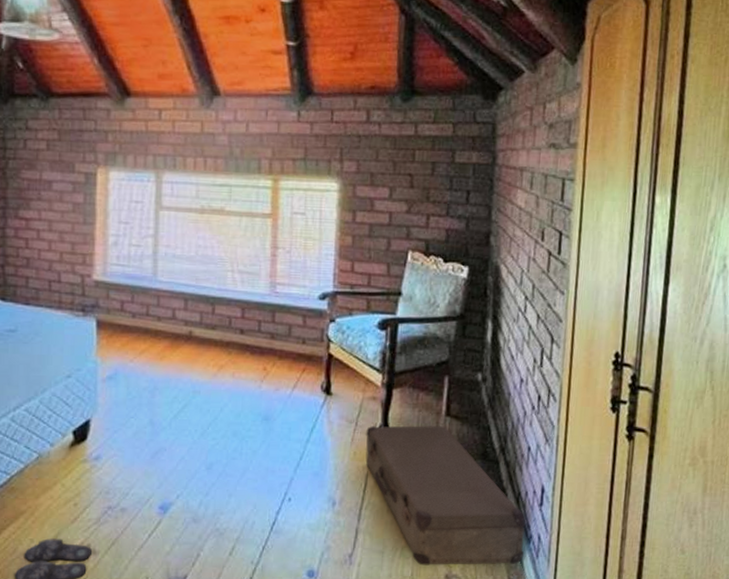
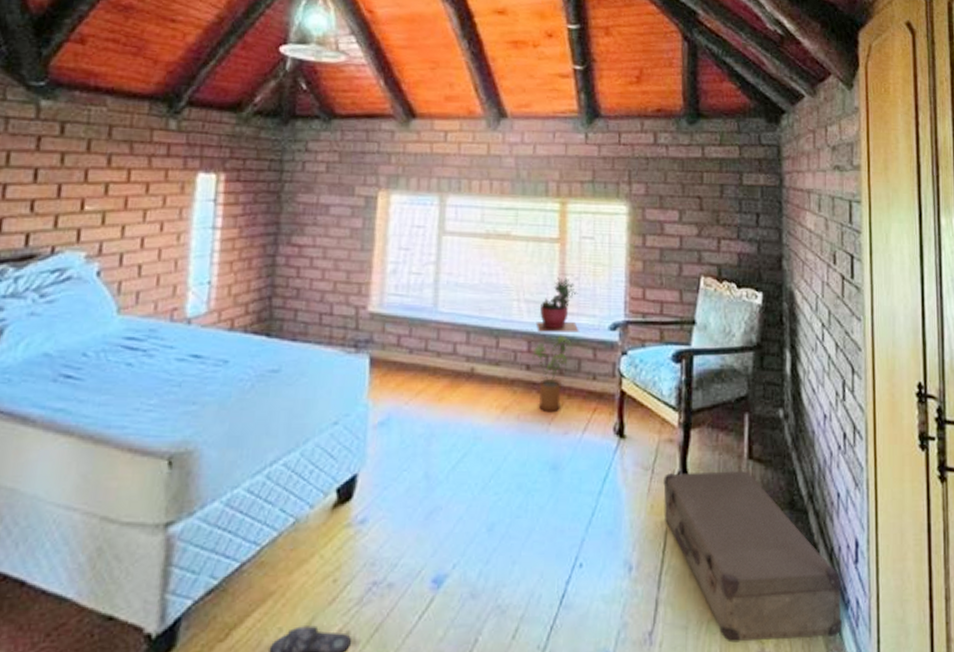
house plant: none [246,303,284,372] -> present [532,335,573,413]
succulent plant: none [249,250,291,302] -> present [535,277,580,333]

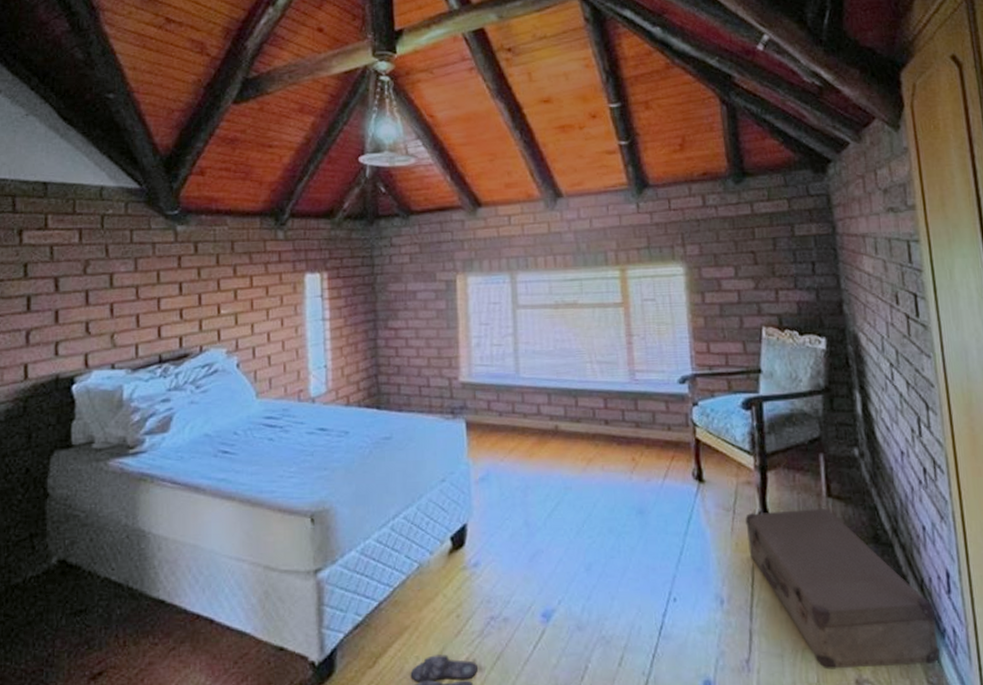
house plant: present [532,335,573,413] -> none [609,391,646,462]
succulent plant: present [535,277,580,333] -> none [609,338,652,391]

